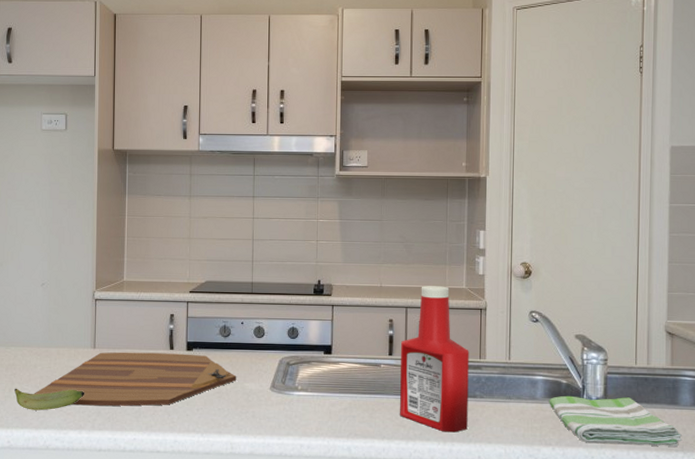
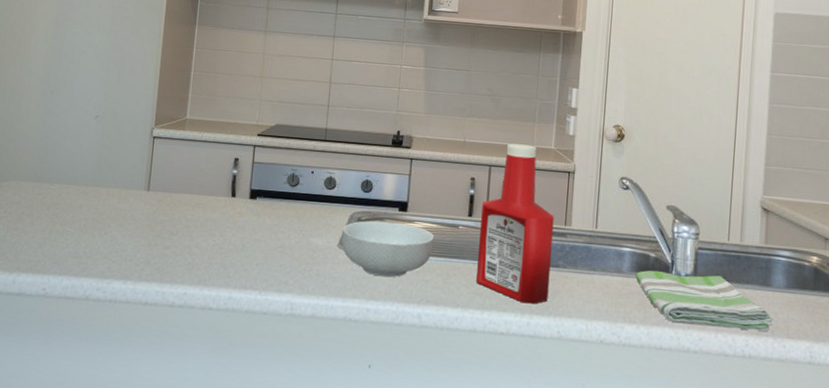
banana: present [14,388,85,411] -> none [55,229,134,257]
cutting board: present [34,352,237,406] -> none [76,195,303,258]
cereal bowl: none [272,364,358,415] -> present [341,220,434,278]

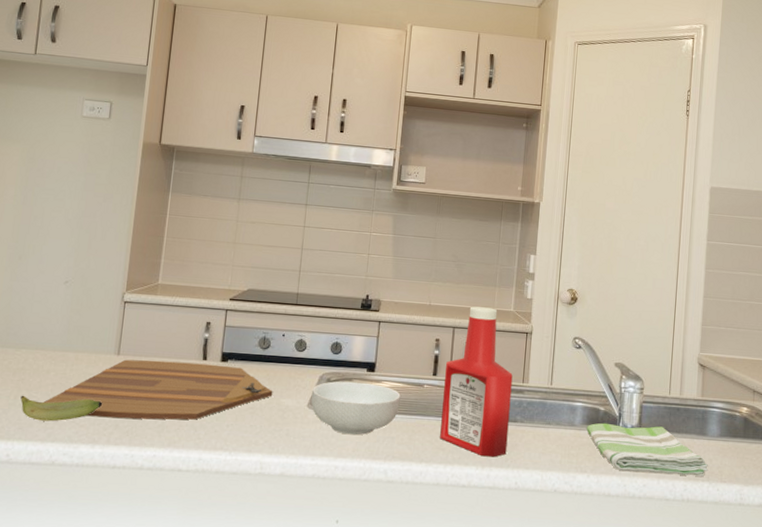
banana: none [55,229,134,257] -> present [20,395,103,422]
cutting board: none [76,195,303,258] -> present [43,359,273,420]

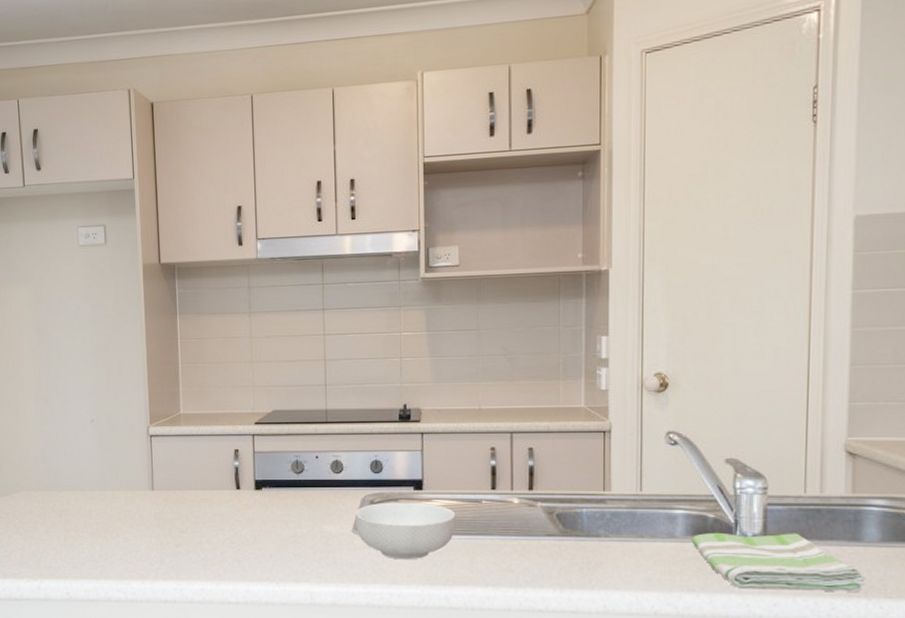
banana: present [20,395,103,422] -> none [70,535,146,560]
cutting board: present [43,359,273,420] -> none [90,493,314,554]
ketchup bottle: present [440,306,513,457] -> none [506,406,590,578]

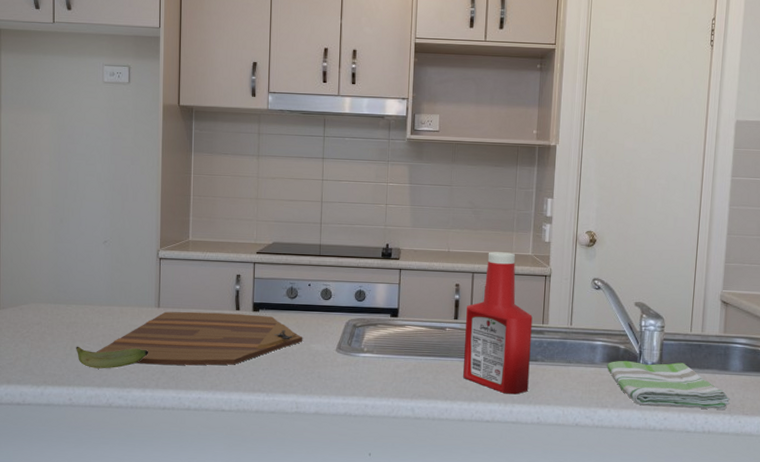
banana: none [70,535,146,560] -> present [76,346,149,369]
cutting board: none [90,493,314,554] -> present [96,311,303,366]
cereal bowl: present [354,502,456,560] -> none [339,326,424,376]
ketchup bottle: none [506,406,590,578] -> present [463,252,533,395]

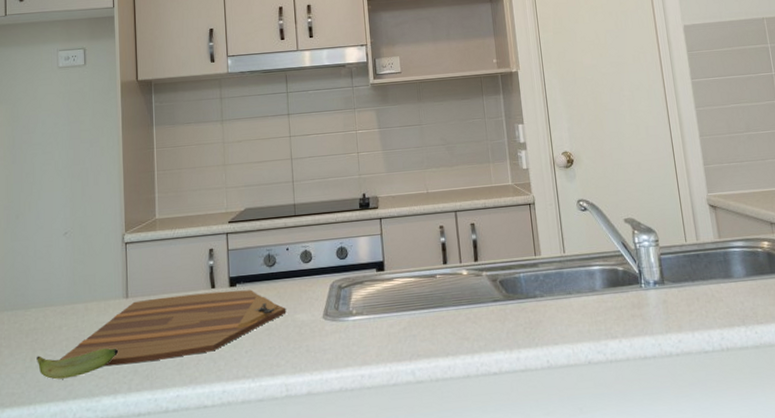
ketchup bottle: present [463,252,533,395] -> none [454,185,532,339]
dish towel: present [607,360,730,411] -> none [608,276,743,330]

